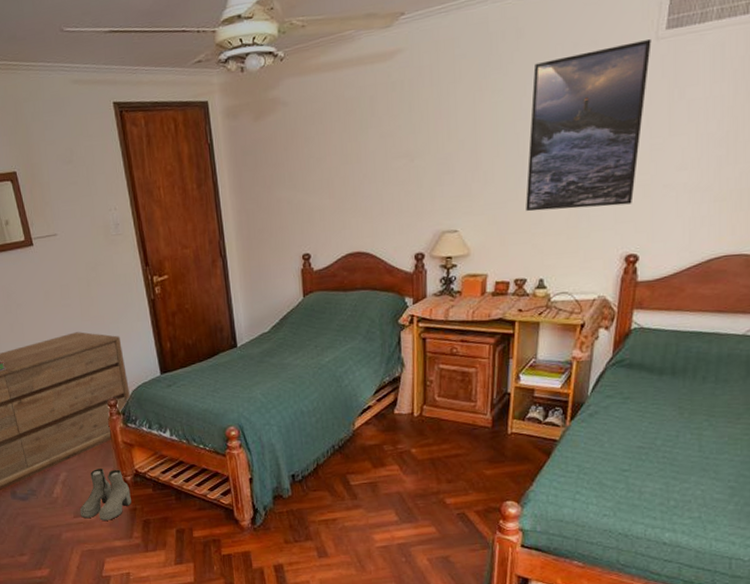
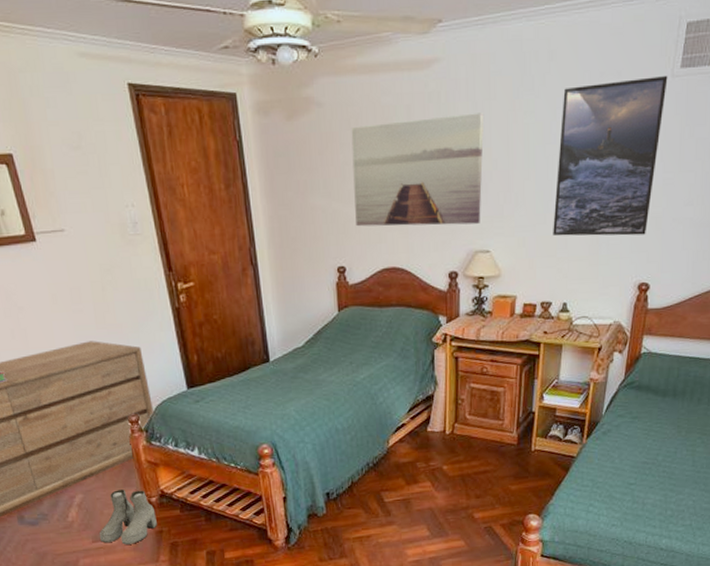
wall art: none [315,96,450,215] -> present [351,113,484,227]

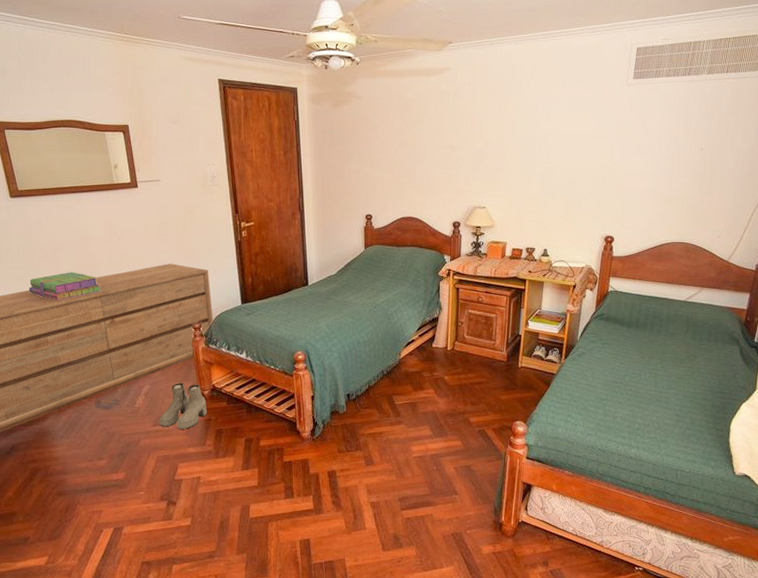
wall art: present [351,113,484,227] -> none [381,106,483,187]
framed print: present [553,76,668,236] -> none [536,84,623,199]

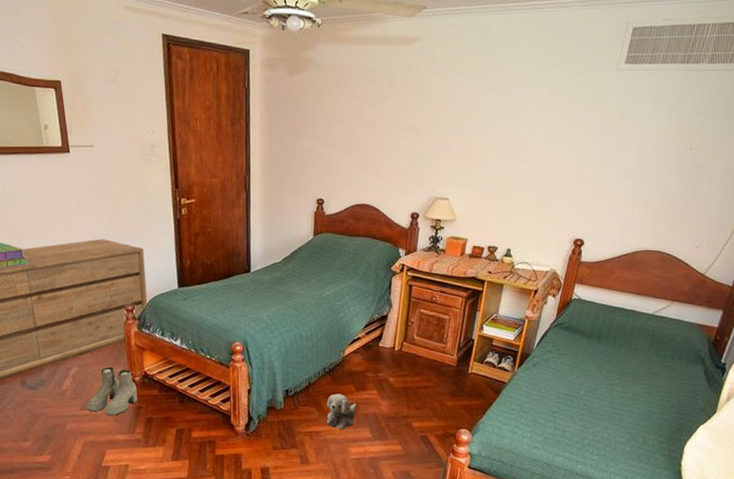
plush toy: none [387,395,415,430] -> present [327,393,357,430]

